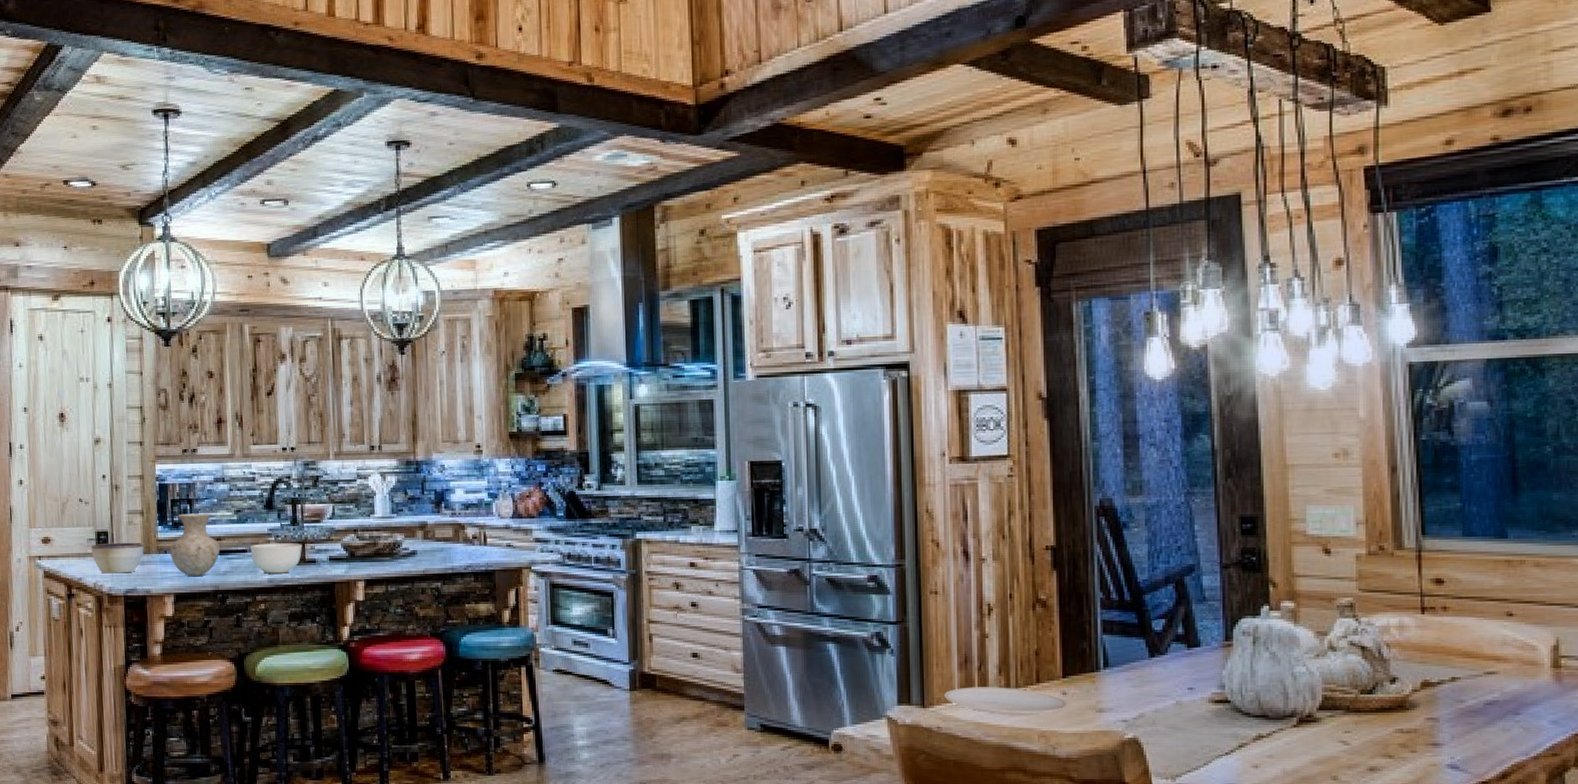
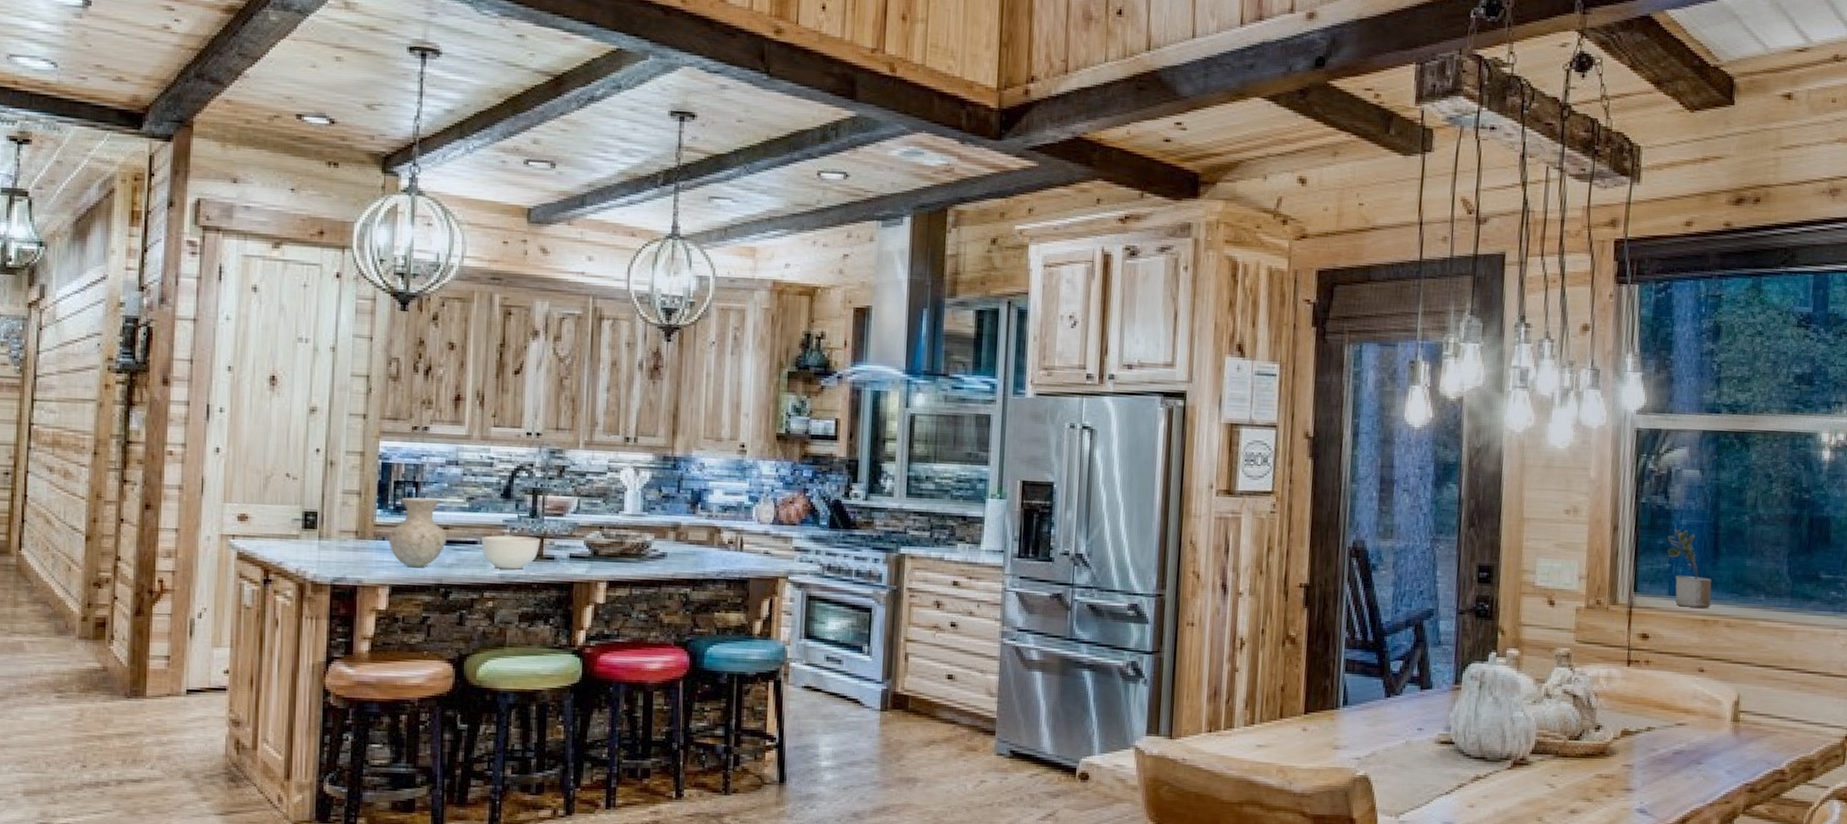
bowl: present [90,542,145,574] -> none [295,524,360,560]
plate: present [944,687,1068,715] -> none [1191,720,1307,750]
potted plant: none [1456,465,1515,548] -> present [1667,529,1712,608]

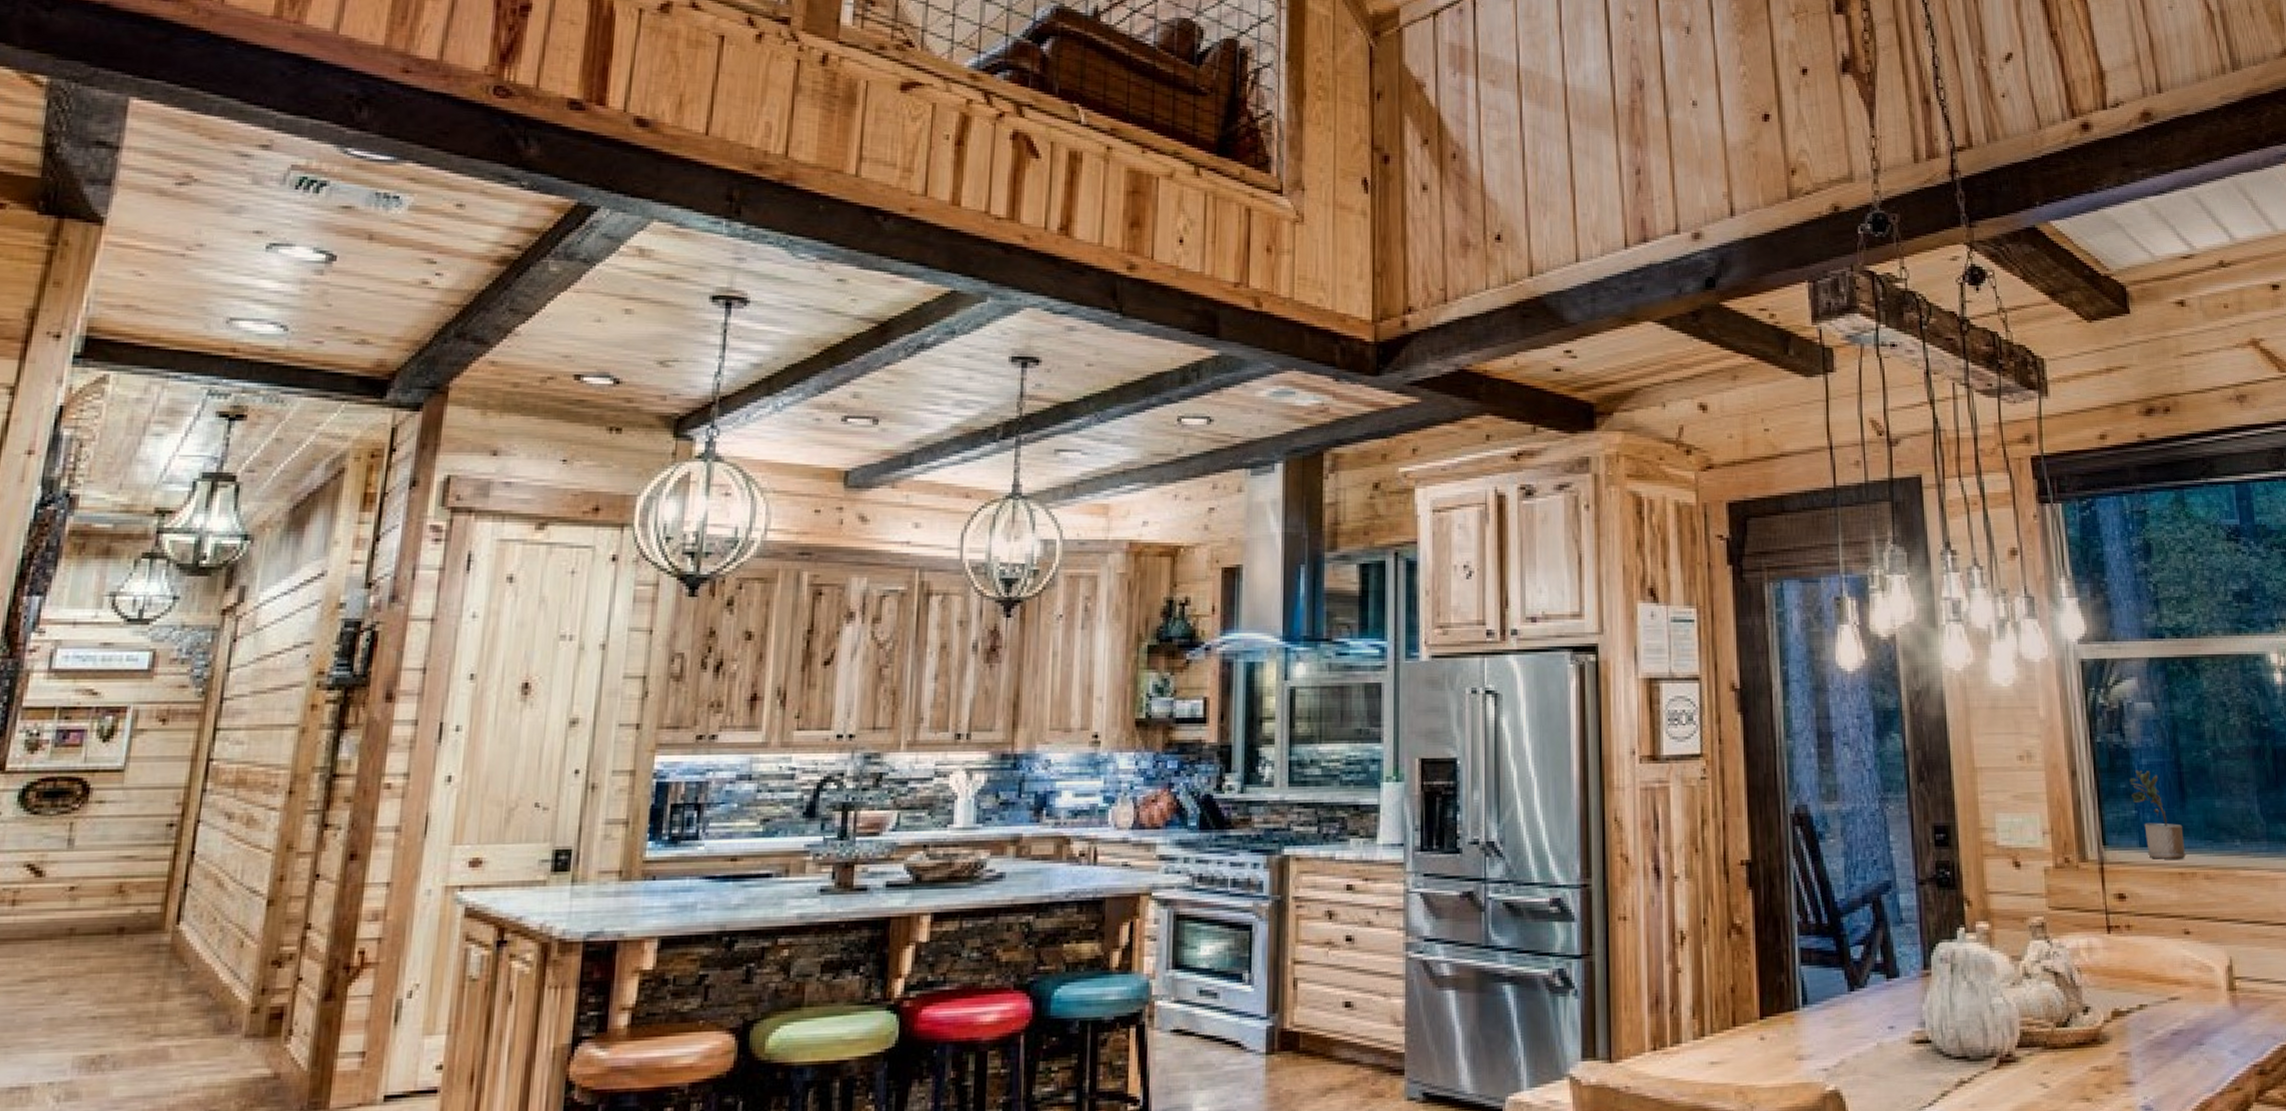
vase: present [389,497,447,568] -> none [660,823,735,913]
bowl: present [481,535,541,570] -> none [777,863,851,907]

